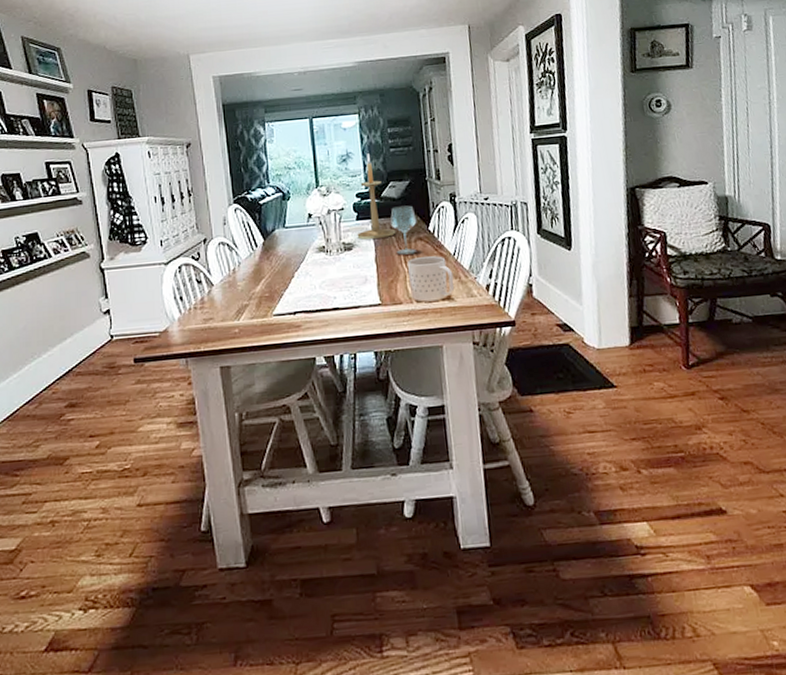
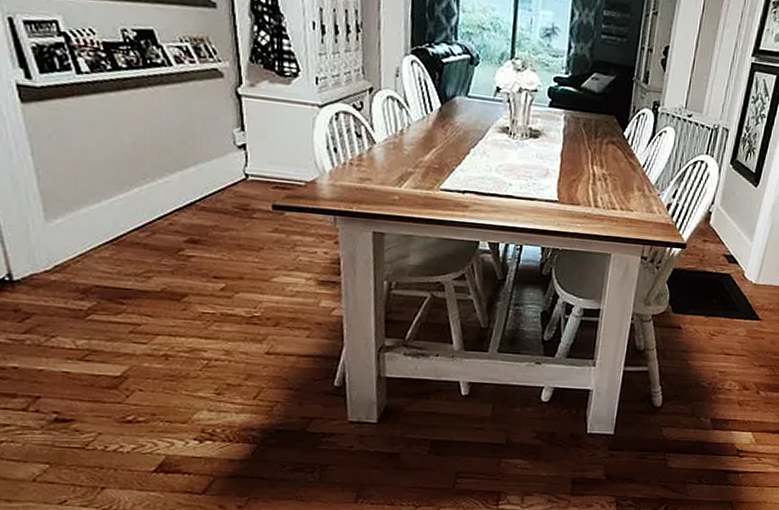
candlestick: present [357,153,396,240] -> none [546,33,589,134]
wine glass: present [390,205,418,255] -> none [584,101,614,157]
mug: present [408,256,455,302] -> none [590,161,638,210]

